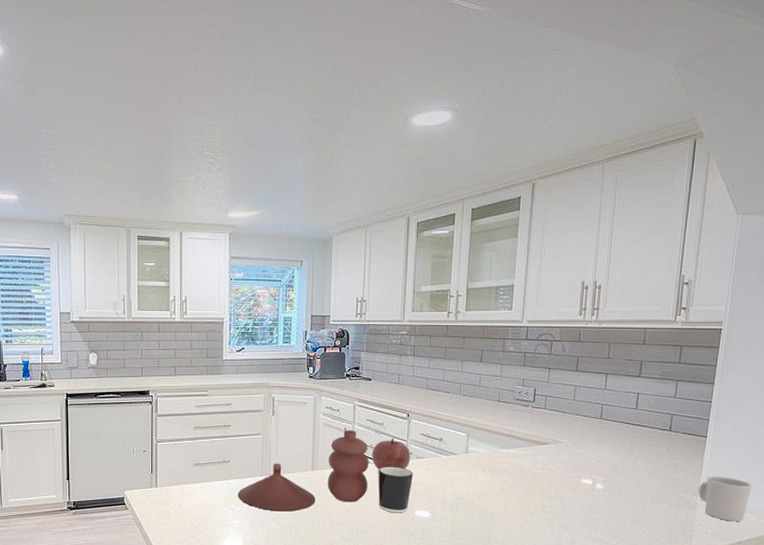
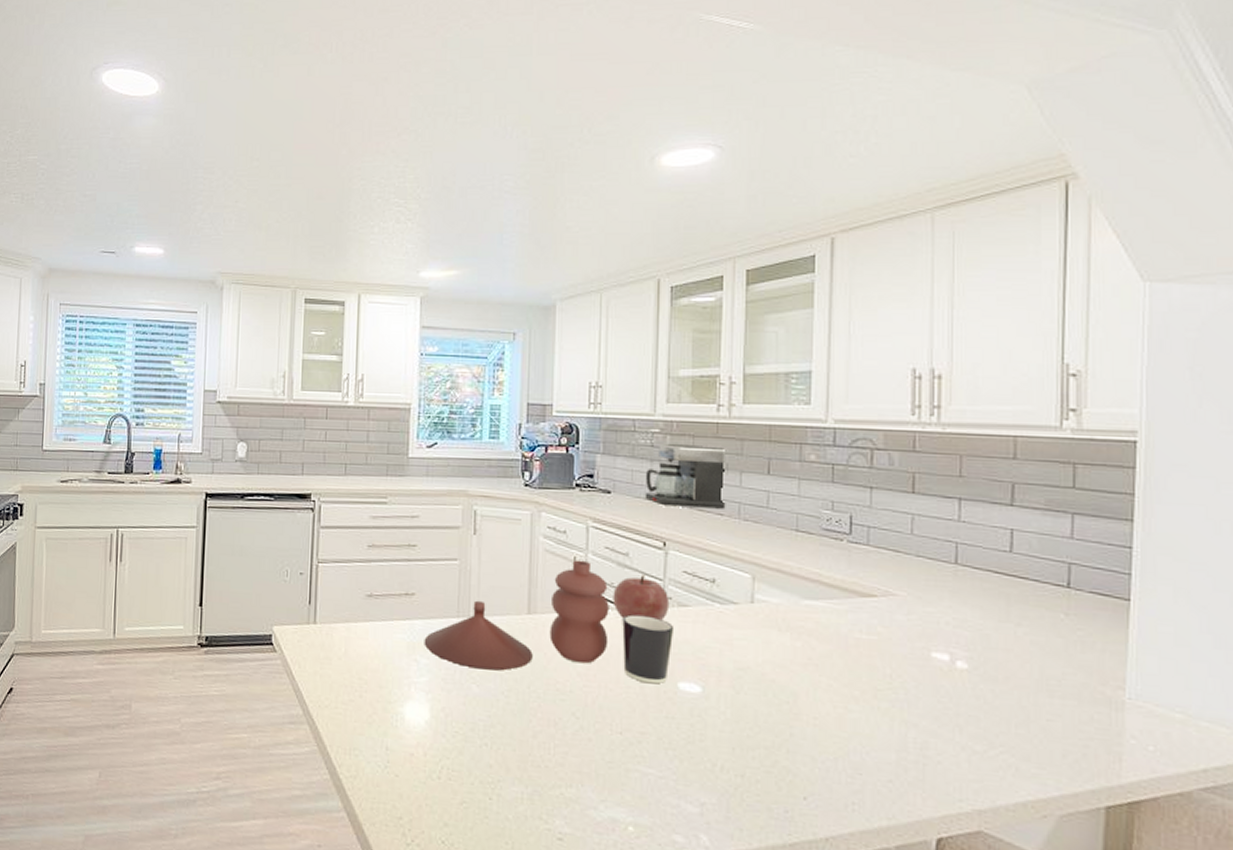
coffee maker: none [395,342,454,389] -> present [644,443,728,510]
mug: present [698,476,752,522] -> none [1126,660,1215,737]

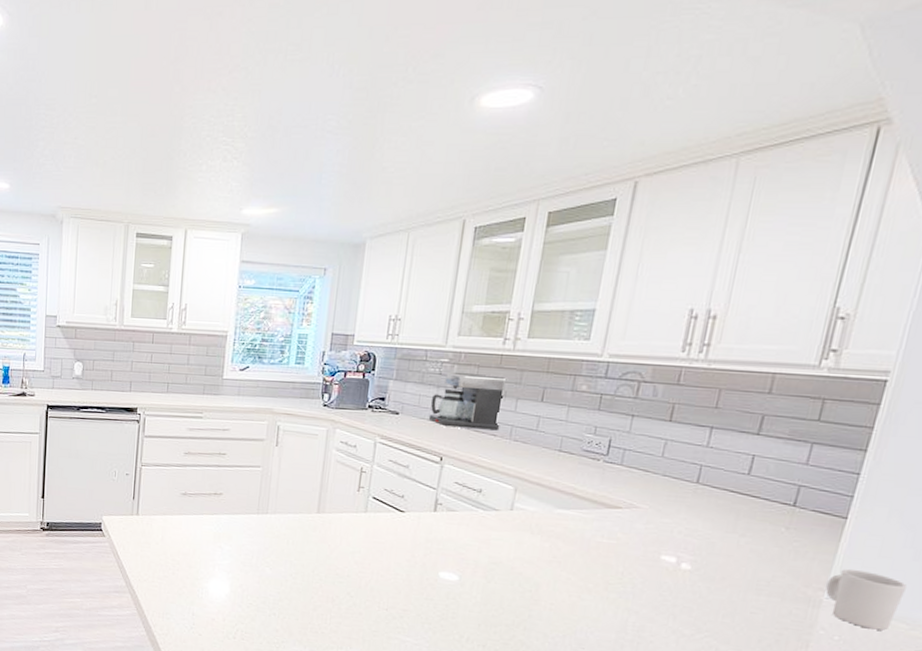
vase: present [425,560,609,670] -> none [229,470,388,557]
fruit: present [613,575,670,621] -> none [391,484,440,523]
mug: present [622,614,673,684] -> none [394,516,441,573]
mug: none [1126,660,1215,737] -> present [825,568,907,631]

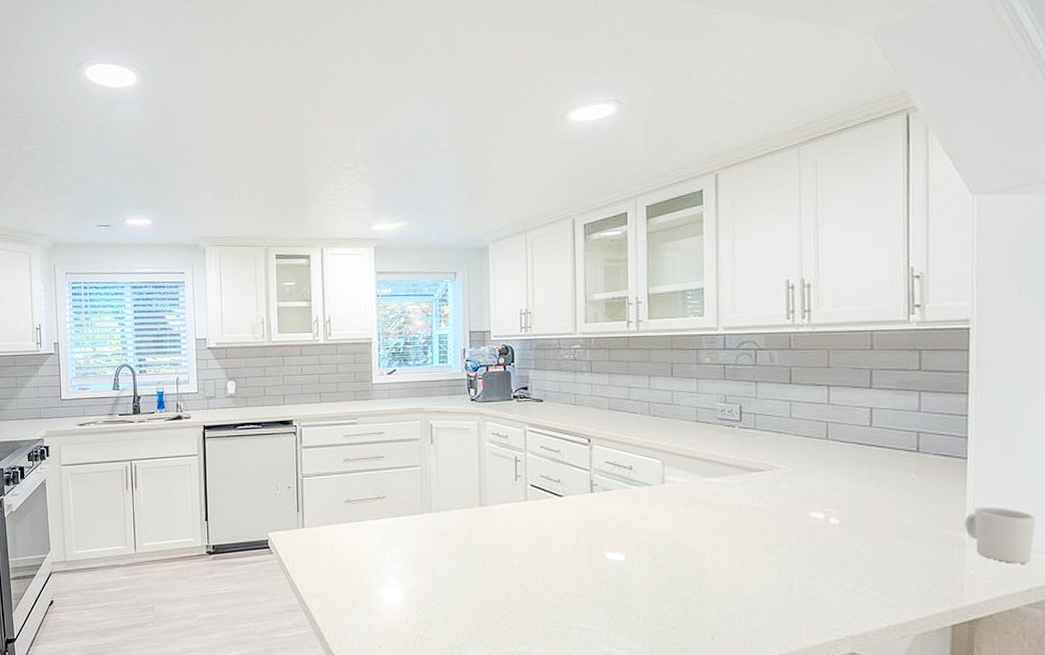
coffee maker: present [428,371,509,432] -> none [570,355,639,409]

